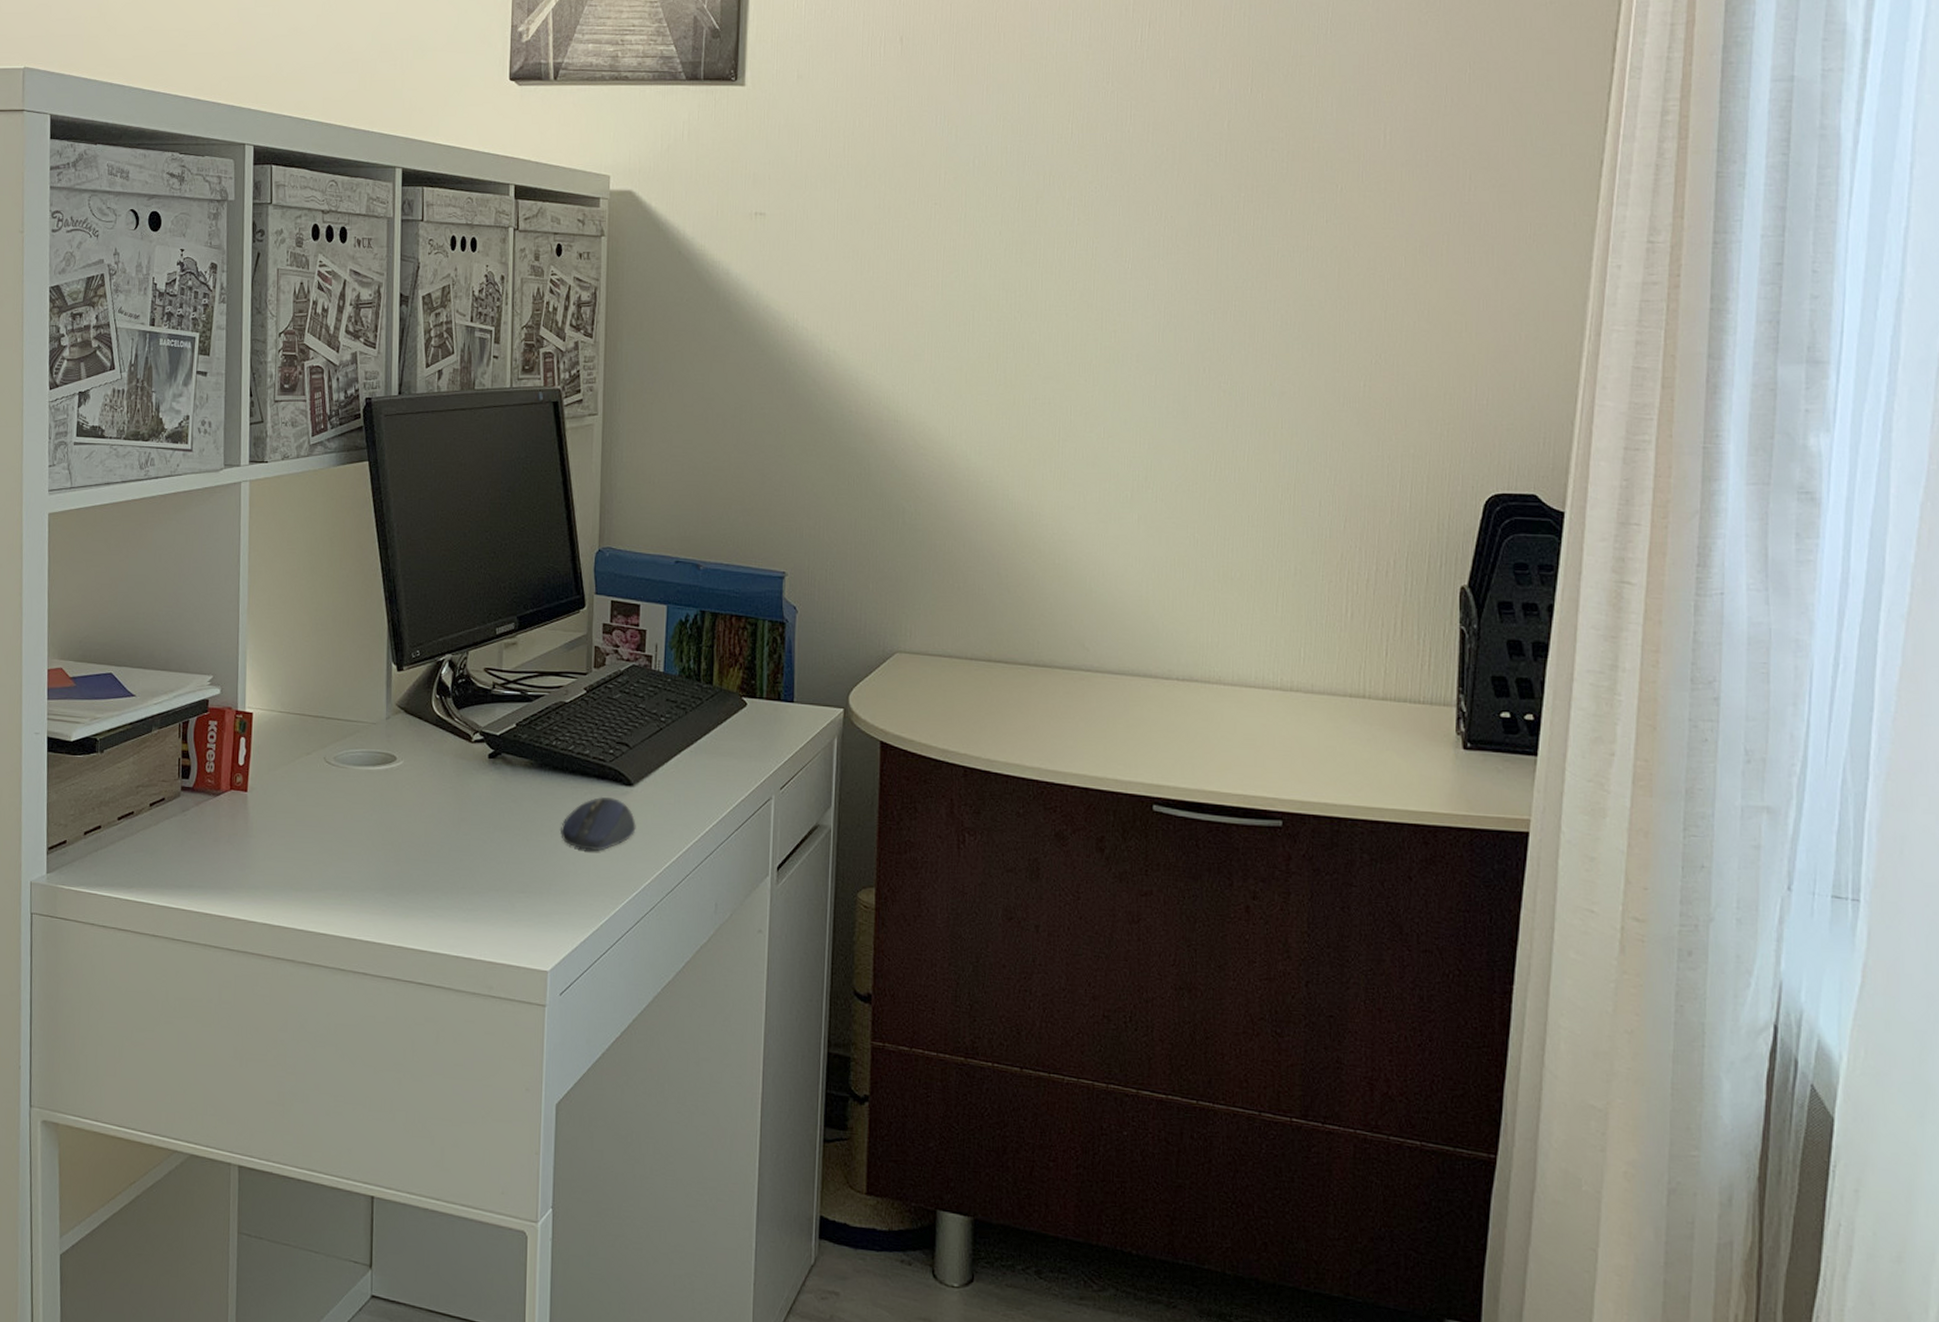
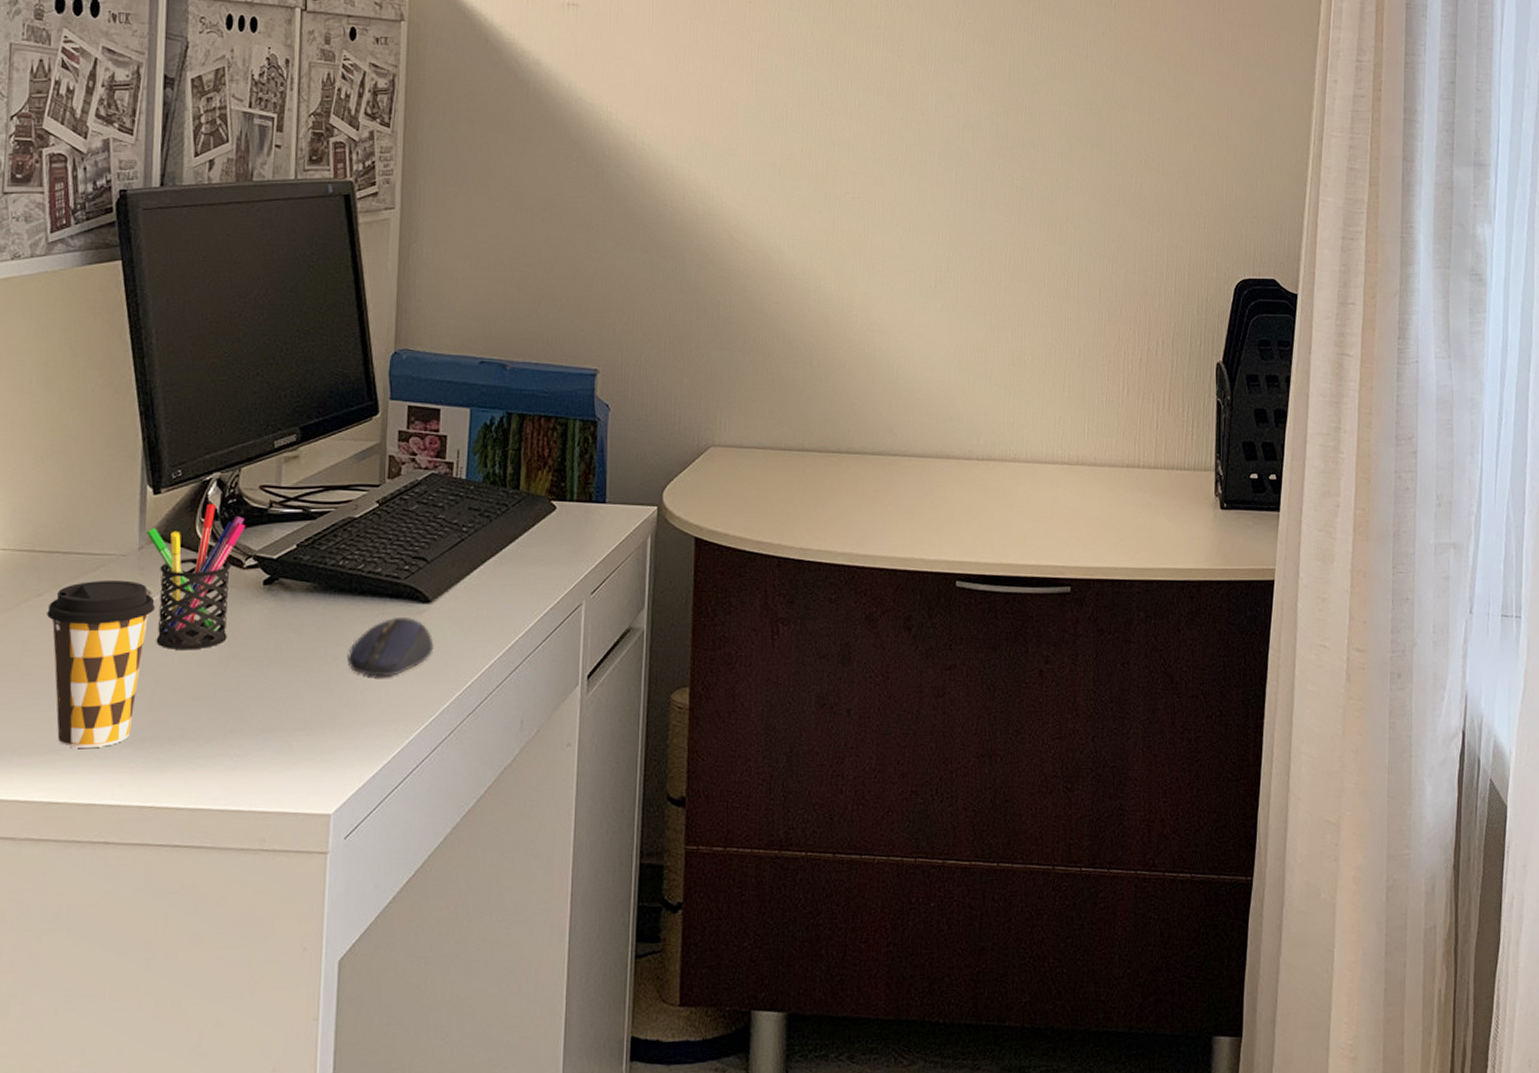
coffee cup: none [315,744,400,890] -> present [47,580,155,748]
pen holder: none [392,683,473,812] -> present [147,504,246,651]

